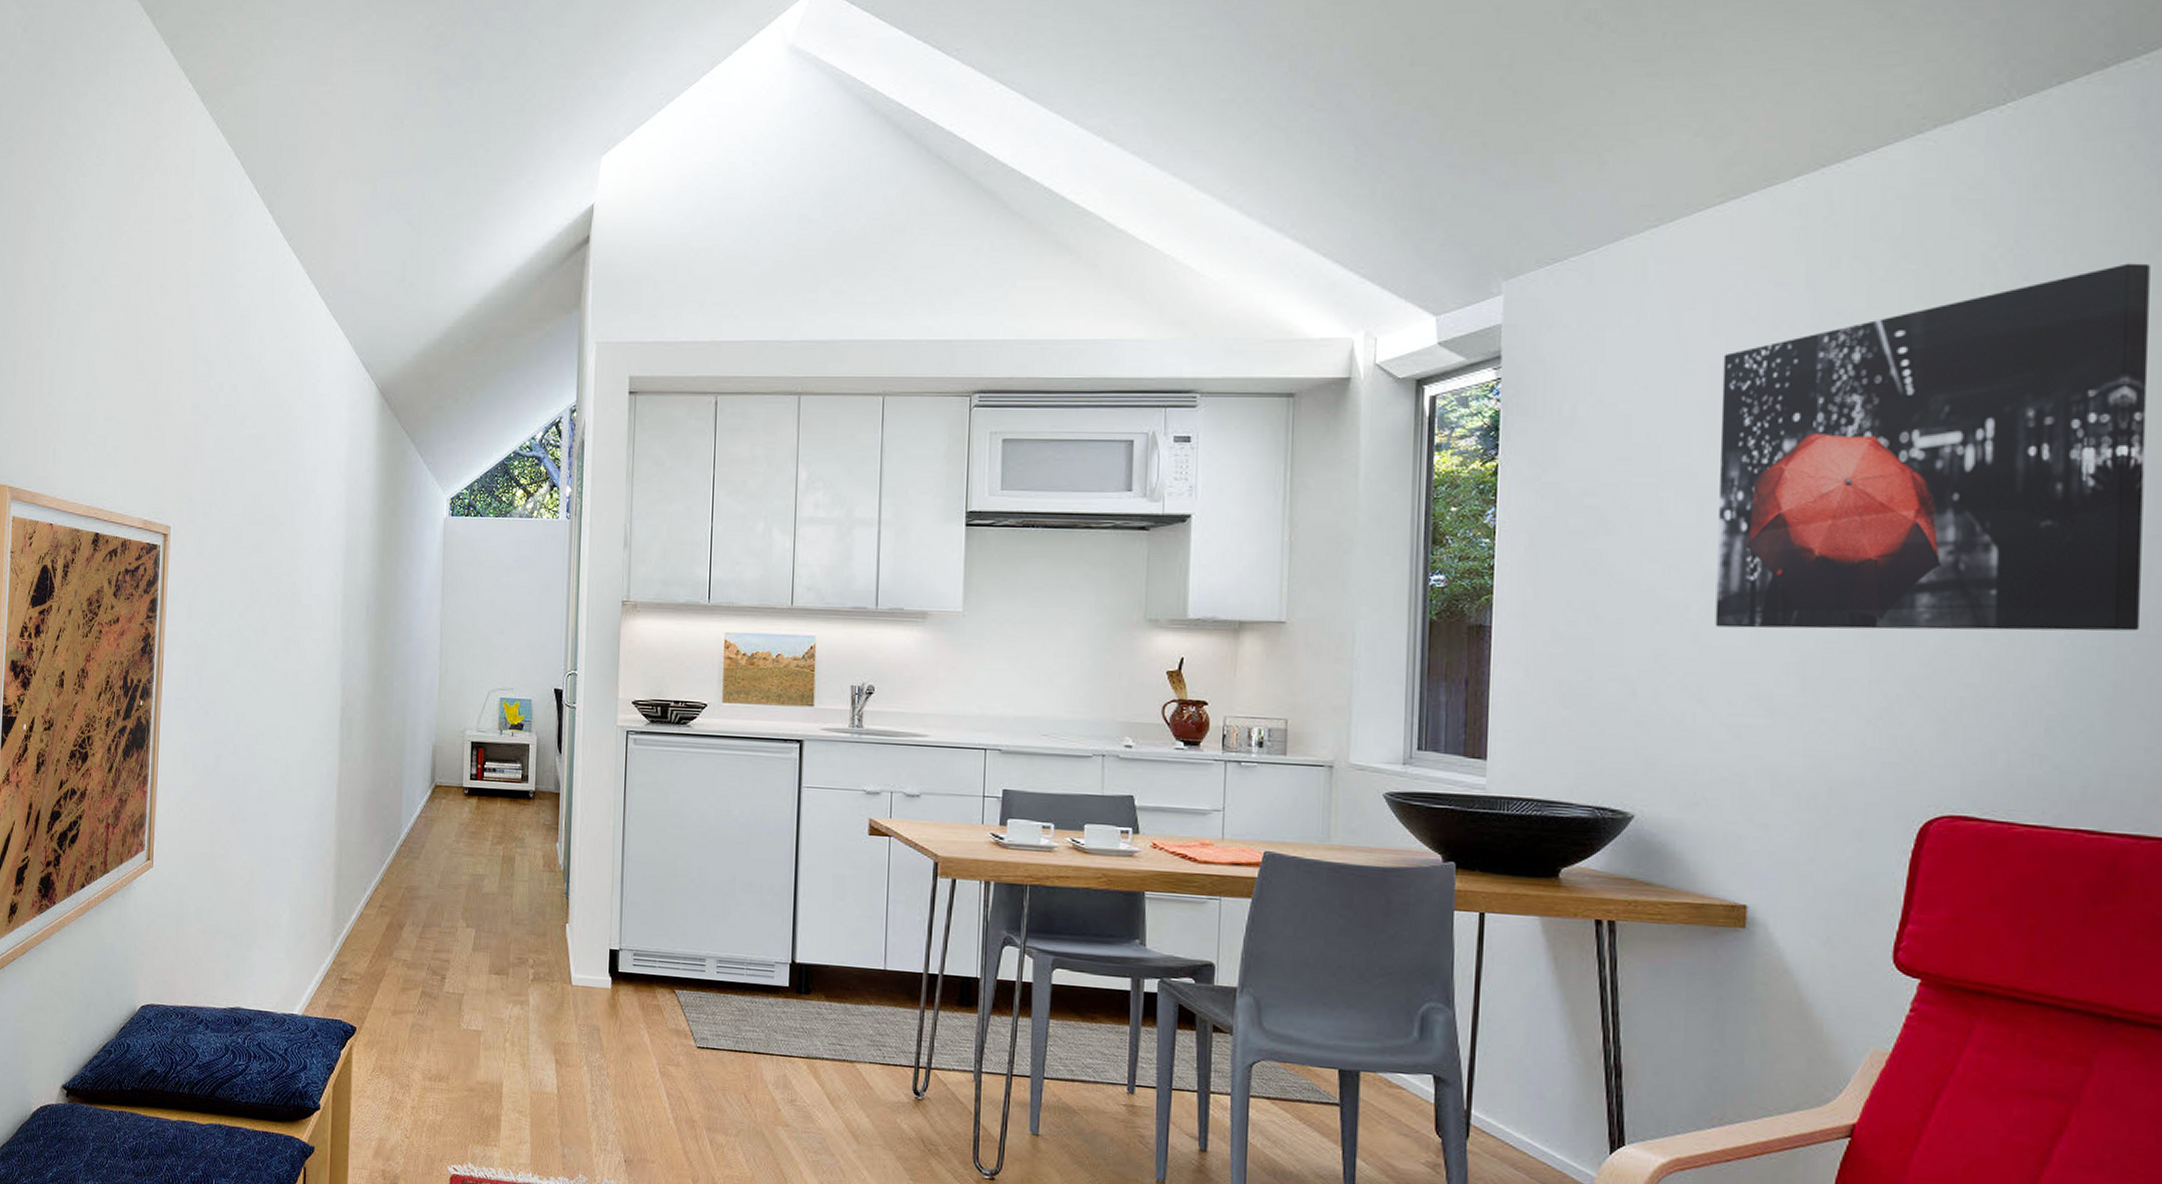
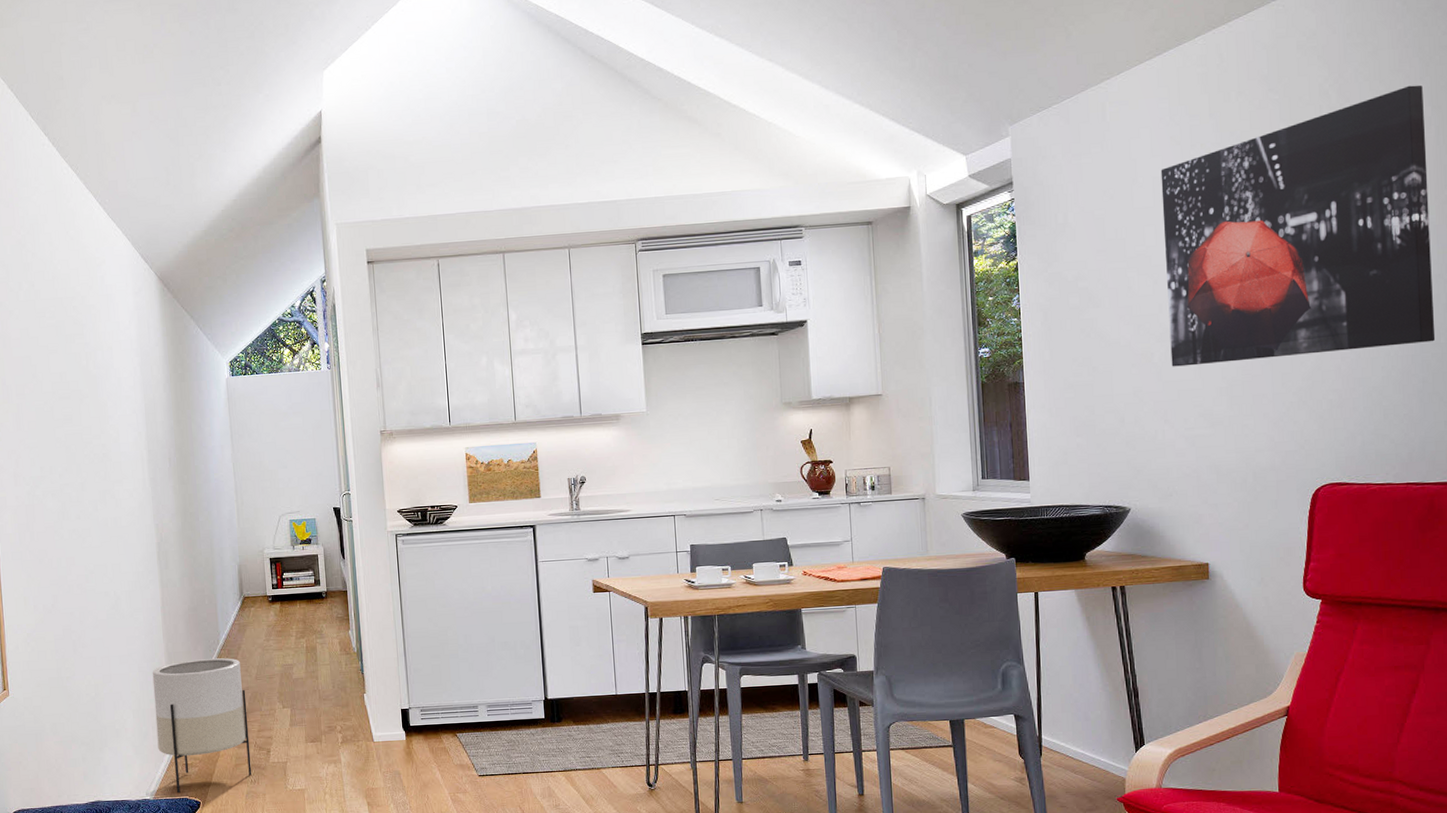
planter: none [314,853,425,1013] -> present [152,658,252,794]

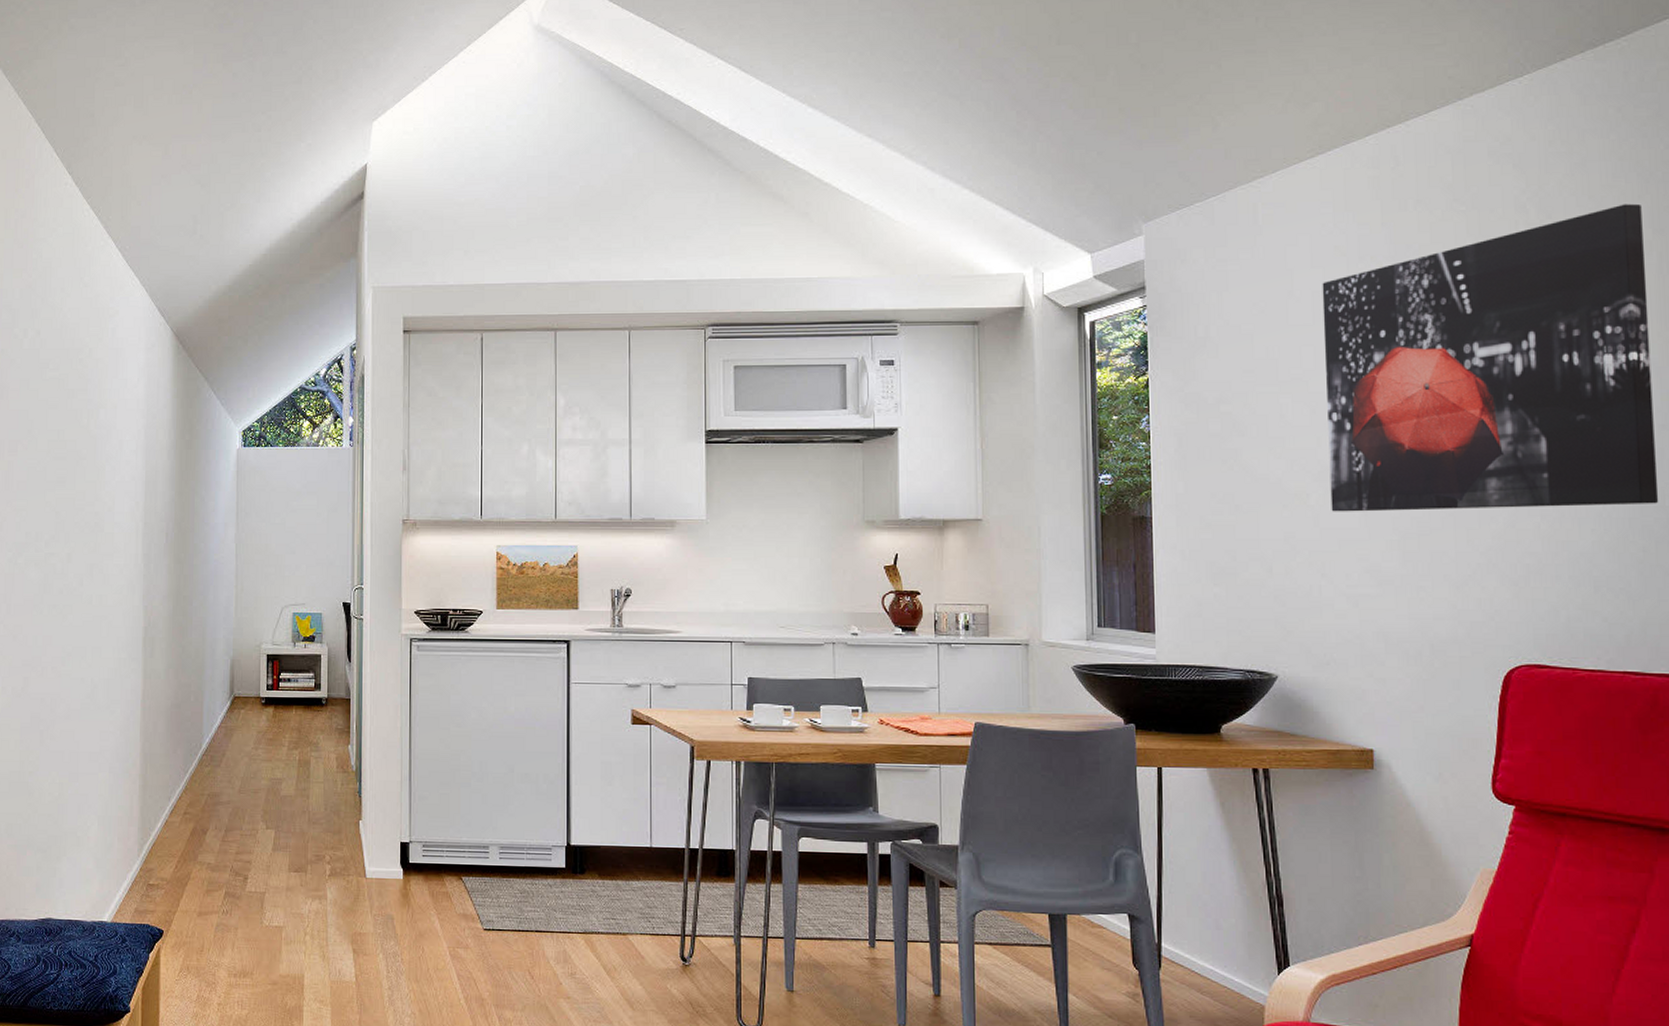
planter: present [152,658,252,794] -> none [122,764,226,918]

